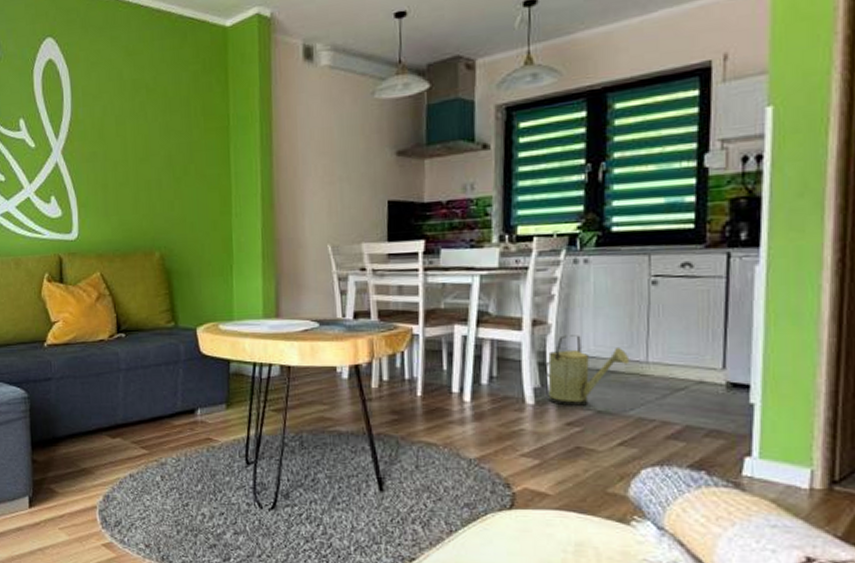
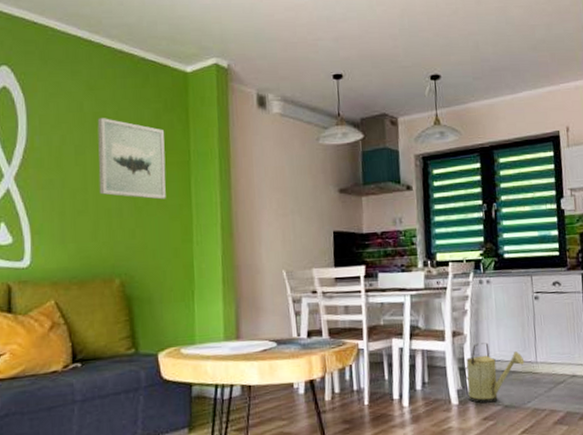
wall art: none [136,84,205,169] -> present [97,118,166,200]

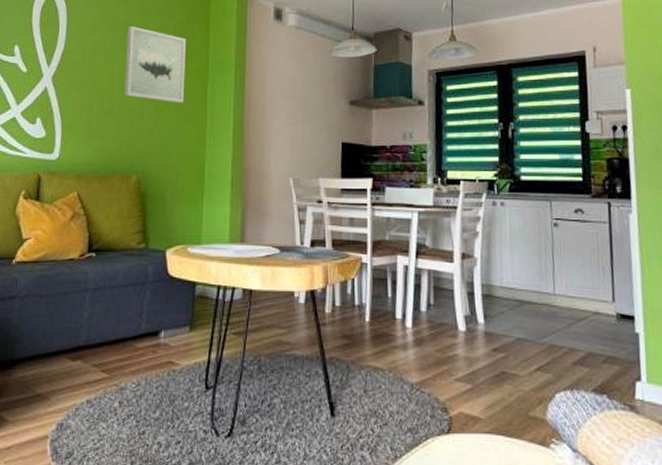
watering can: present [464,342,525,404] -> none [473,268,541,333]

